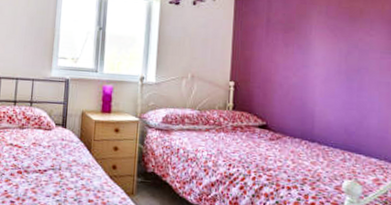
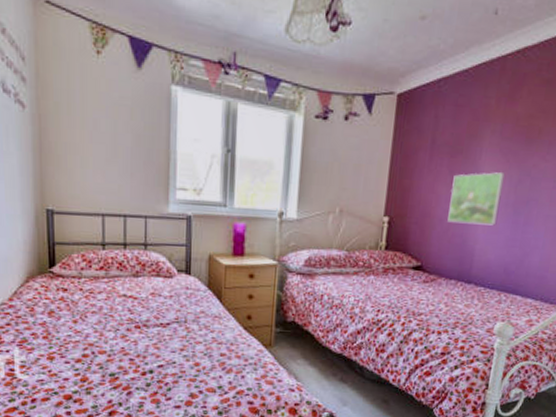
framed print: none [287,45,334,90] -> present [447,172,505,226]

